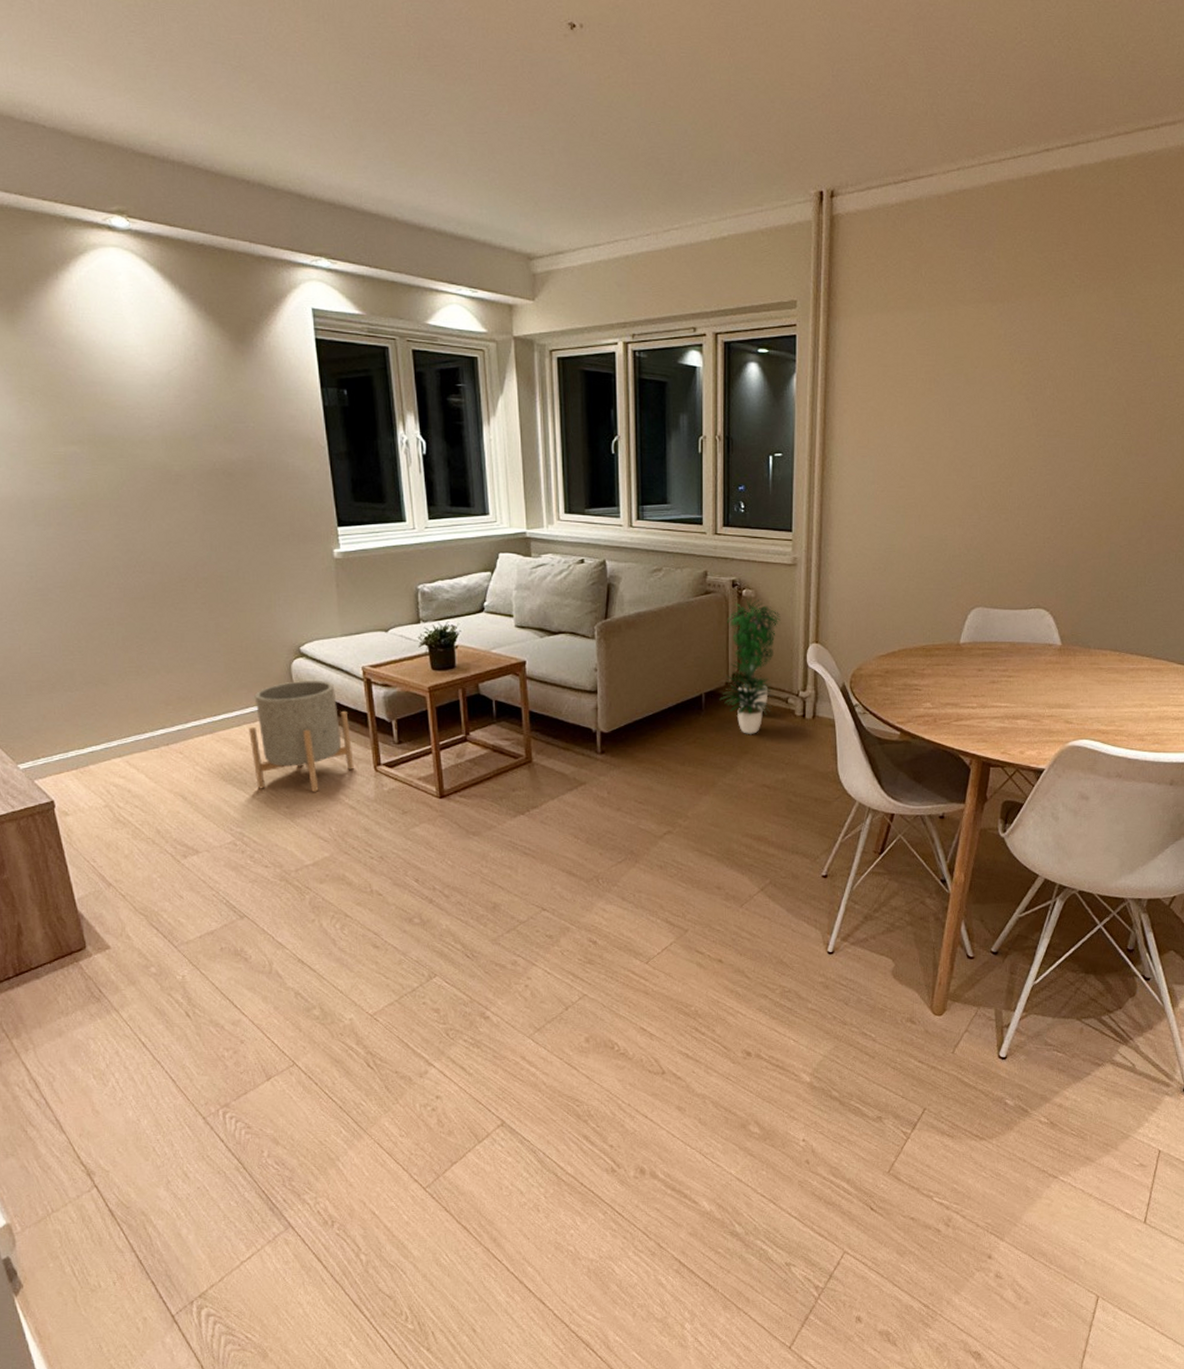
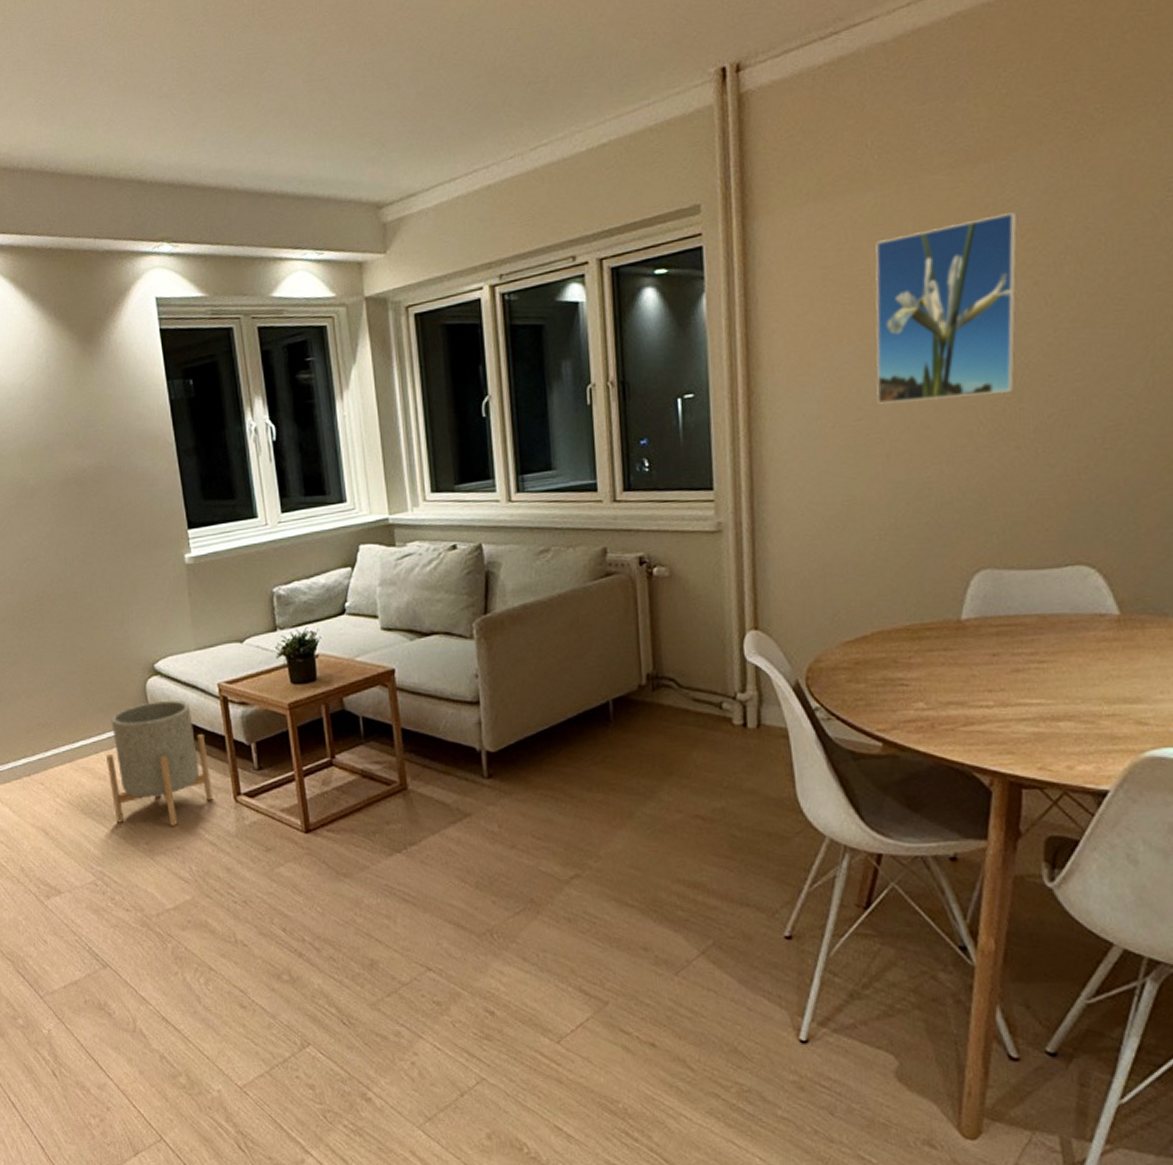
potted plant: present [719,596,781,735] -> none [631,574,705,752]
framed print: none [915,344,1019,479] -> present [875,212,1018,404]

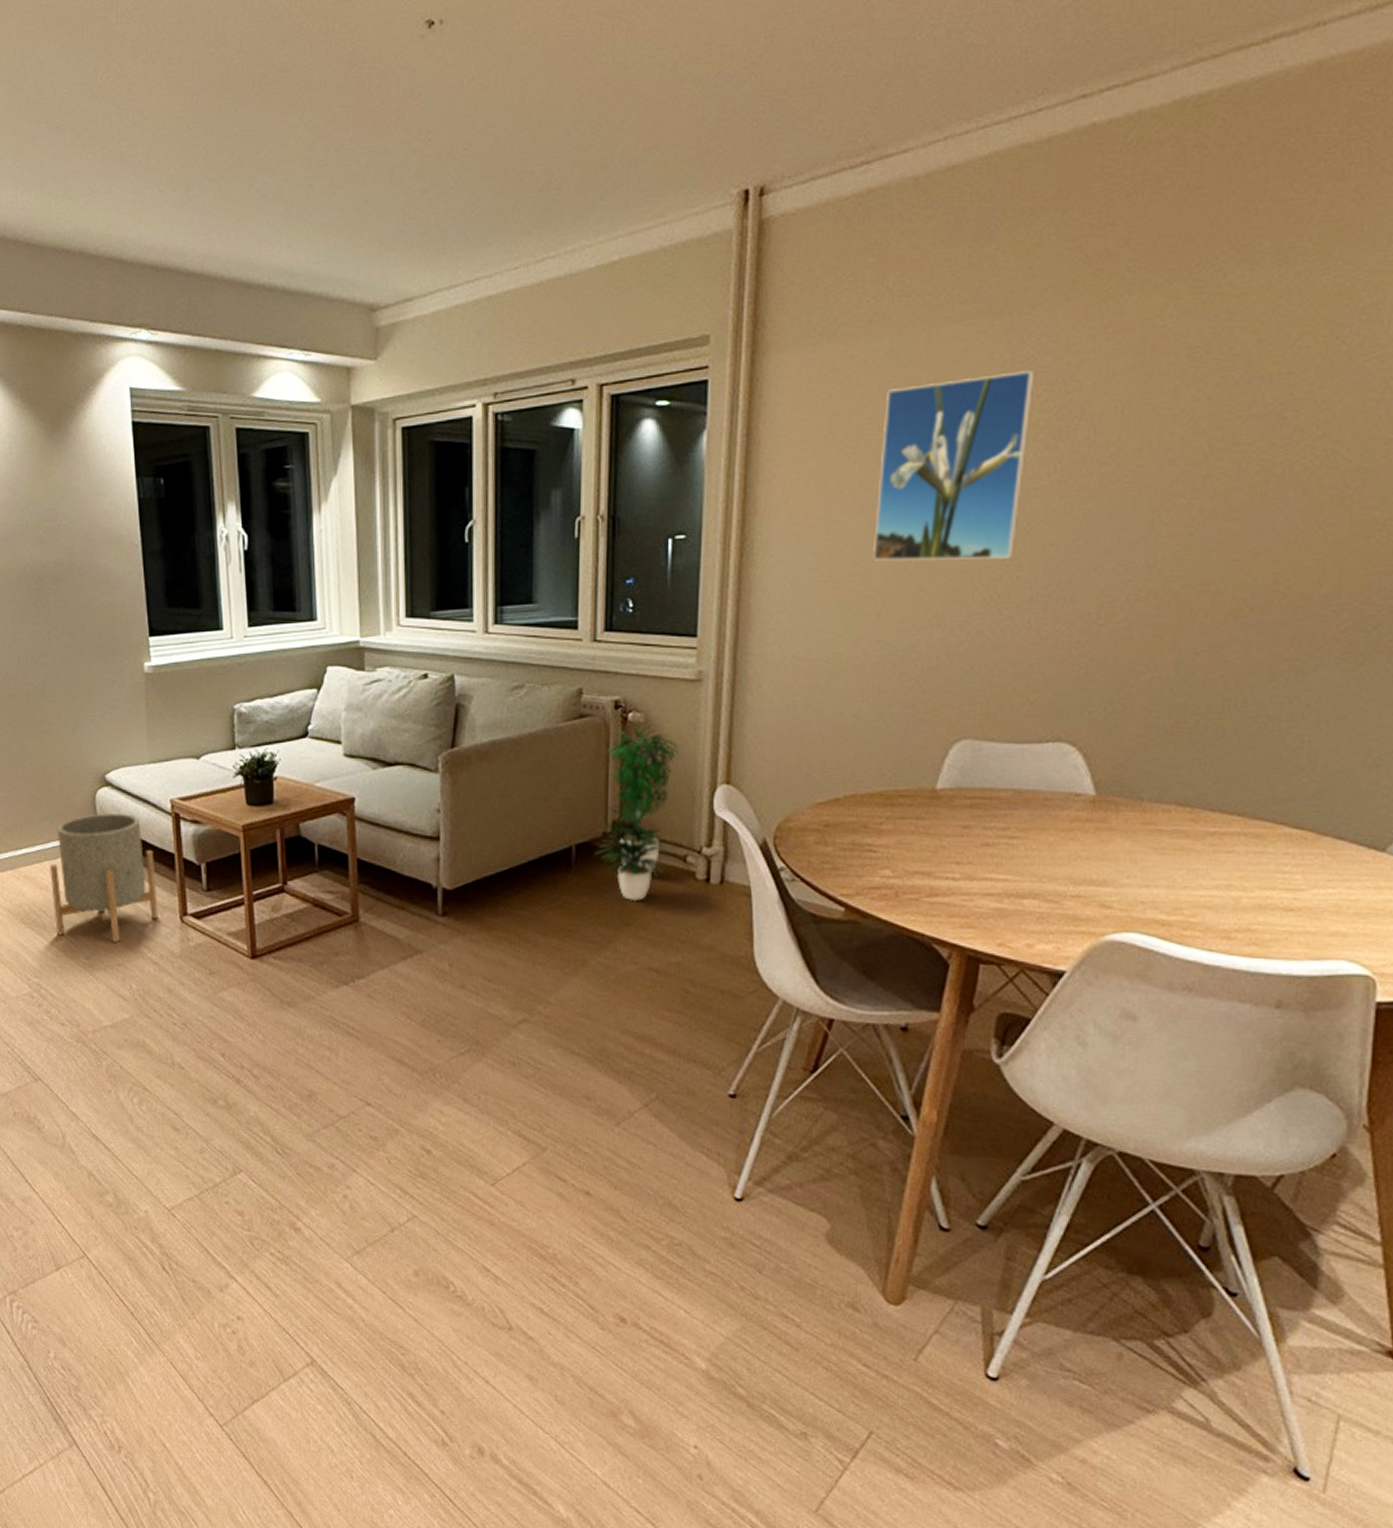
potted plant: none [631,574,705,752] -> present [594,720,679,902]

